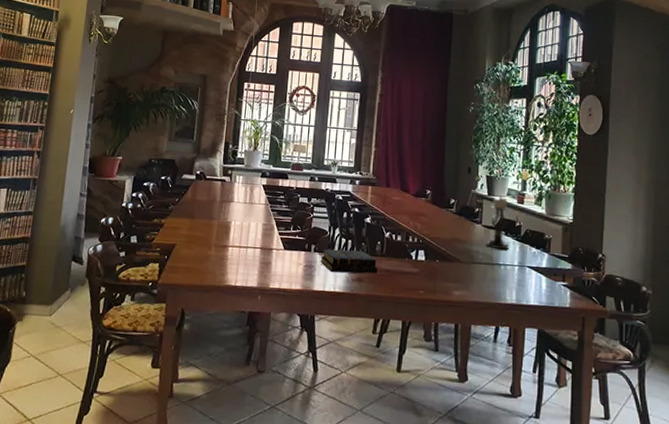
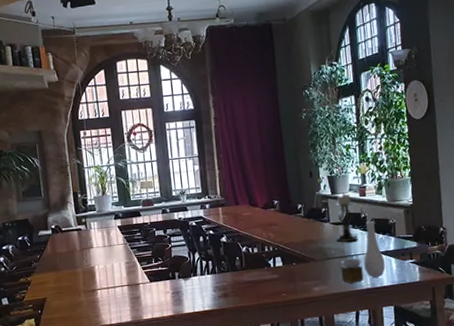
book: present [320,248,378,274] -> none [185,268,241,294]
vase: none [486,231,534,296] -> present [341,220,385,284]

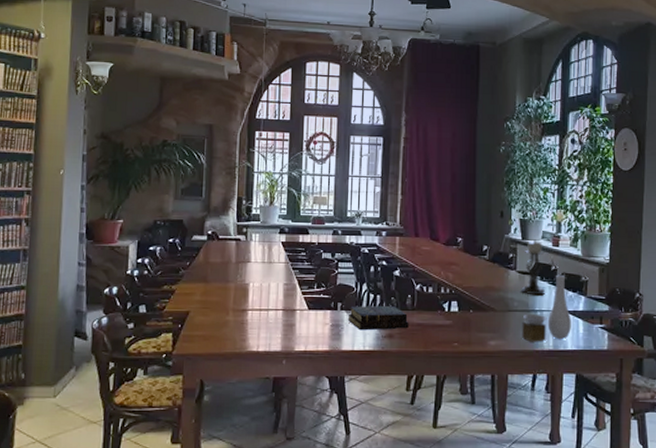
book: none [185,268,241,294] -> present [347,305,409,331]

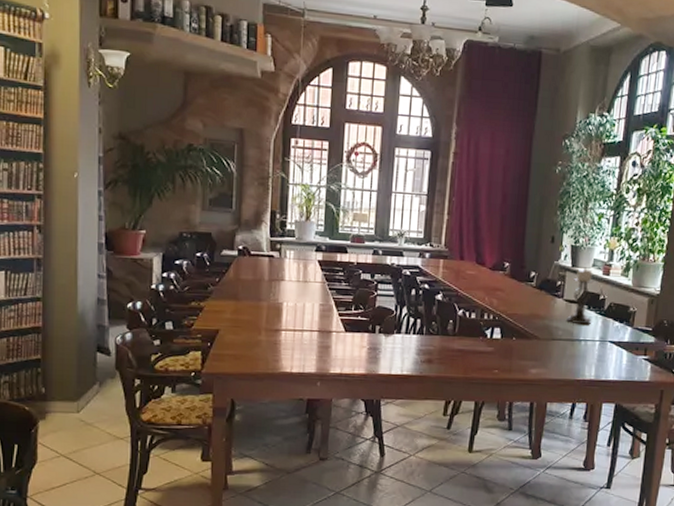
book: present [347,305,409,331] -> none [385,329,449,355]
vase: present [522,274,571,342] -> none [564,304,616,372]

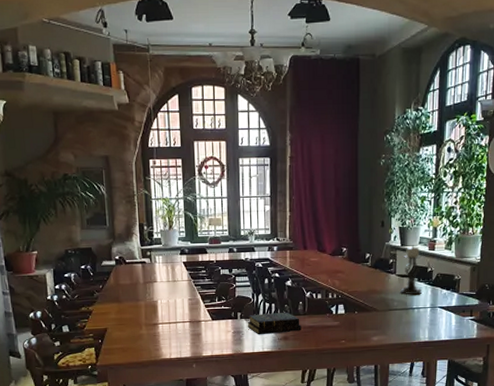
book: none [385,329,449,355] -> present [247,312,301,335]

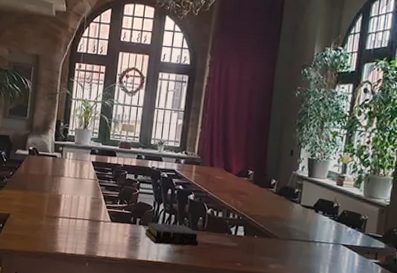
candle holder: present [400,245,422,295] -> none [303,178,329,229]

